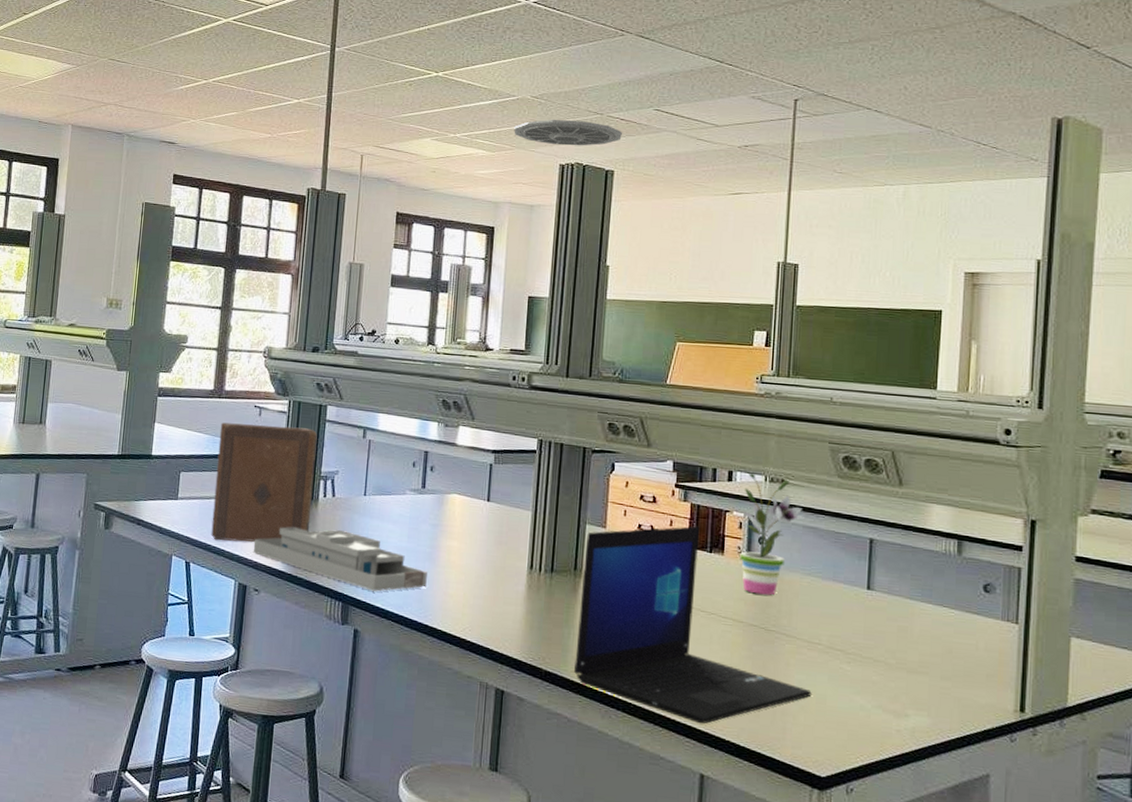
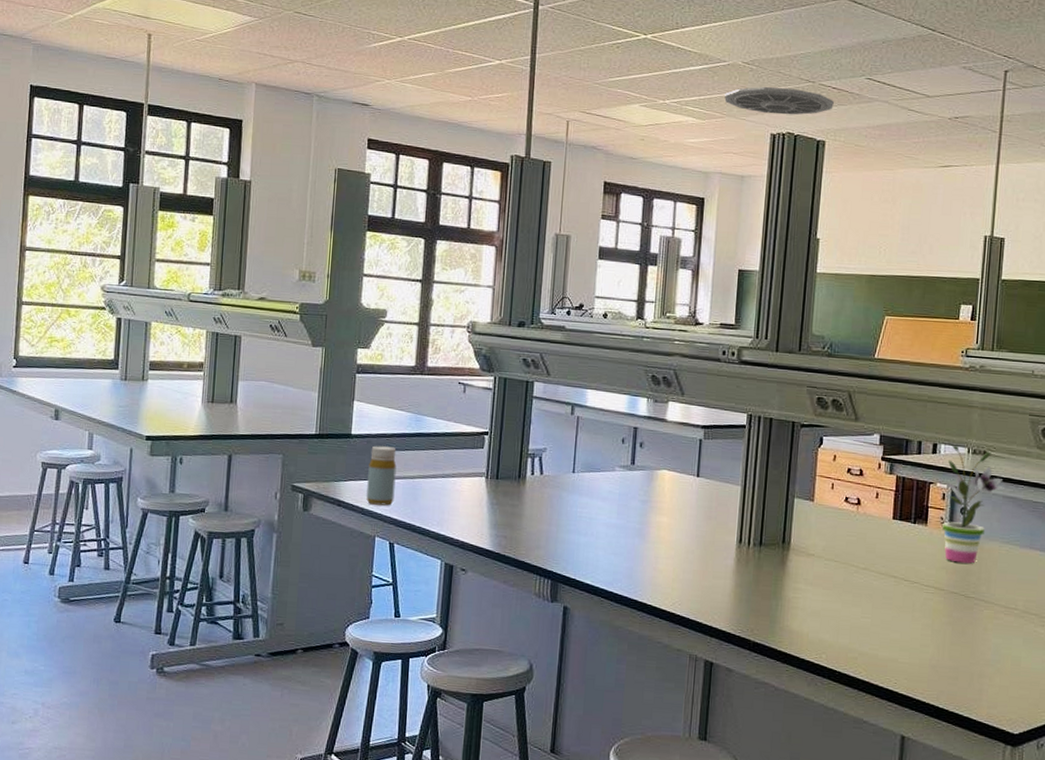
bottle: none [164,466,194,525] -> present [366,445,397,506]
book: present [211,422,317,542] -> none [415,400,524,522]
desk organizer: present [253,527,427,592] -> none [459,505,637,569]
laptop: present [574,526,812,724] -> none [782,498,1008,689]

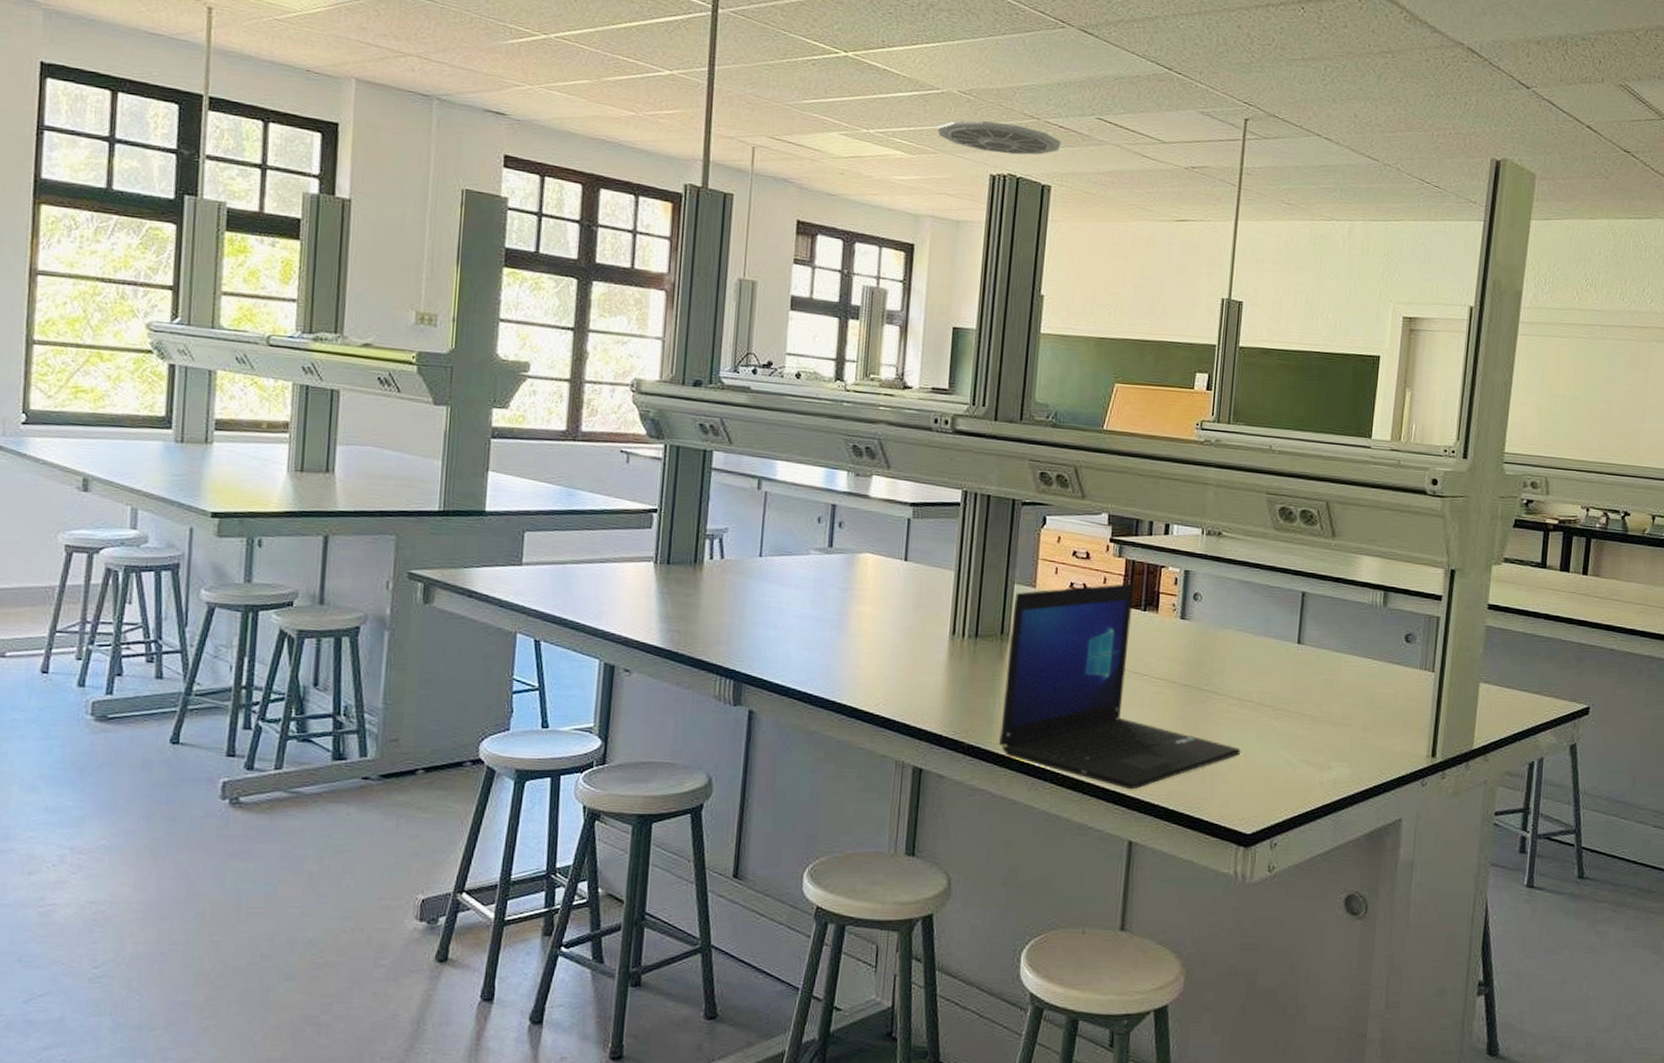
bottle: present [366,445,397,506] -> none [505,525,543,596]
laptop: none [782,498,1008,689] -> present [999,583,1241,790]
potted plant: present [942,443,1006,564] -> none [1174,523,1241,654]

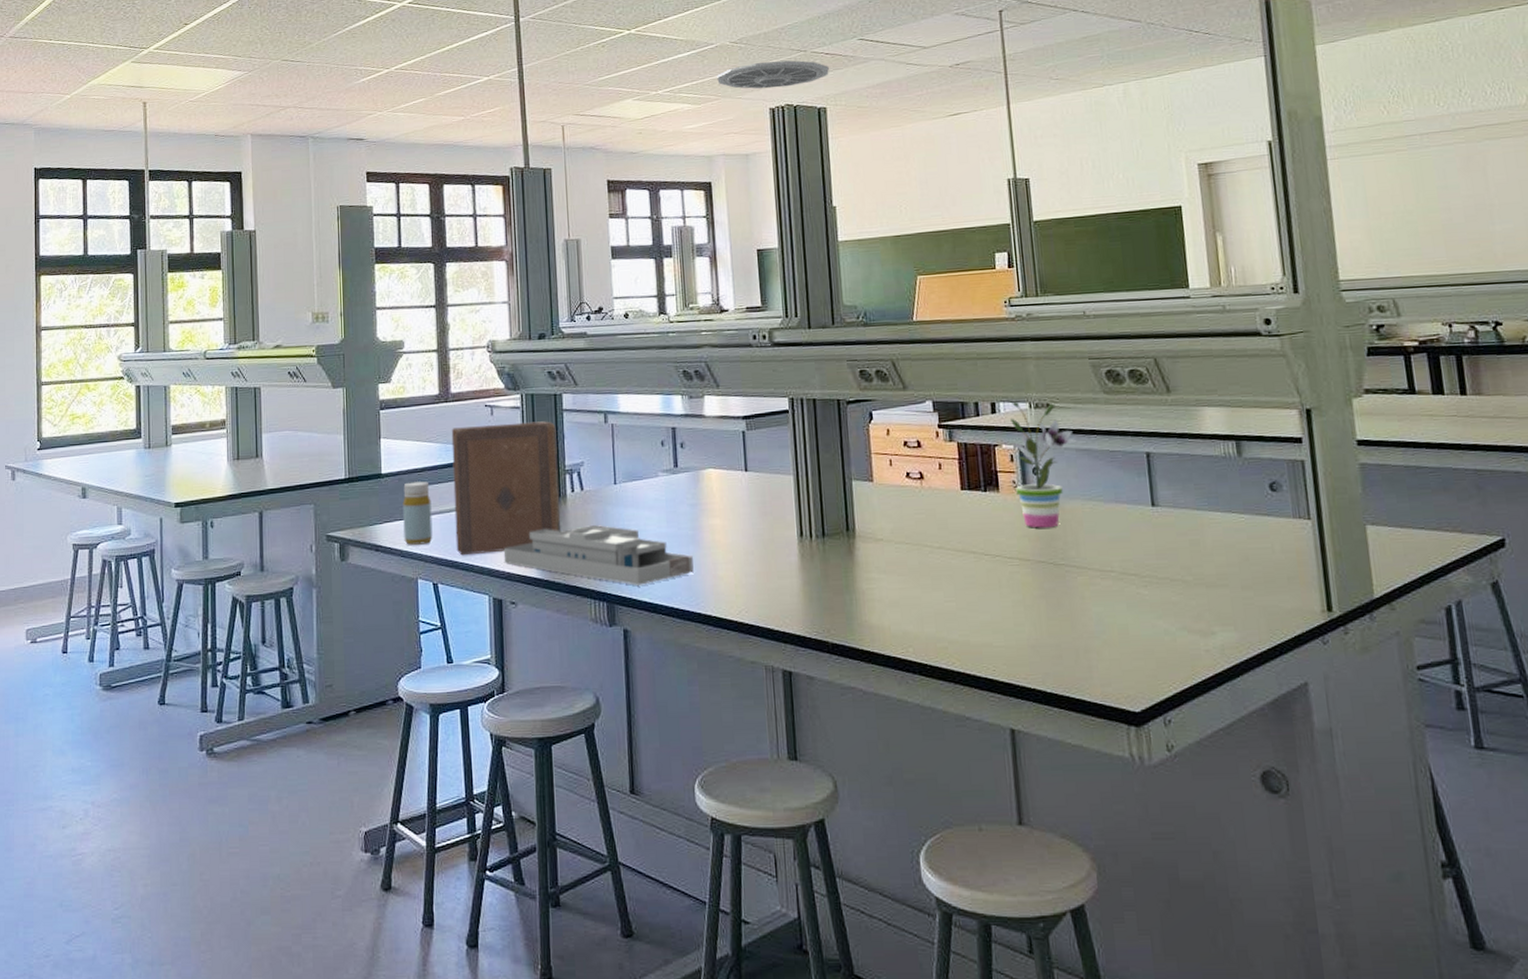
bottle: none [505,525,543,596] -> present [403,481,433,545]
book: none [567,471,701,614] -> present [451,421,561,556]
desk organizer: none [622,595,835,666] -> present [503,525,694,585]
laptop: present [999,583,1241,790] -> none [854,465,1113,675]
potted plant: none [1174,523,1241,654] -> present [1009,400,1077,528]

